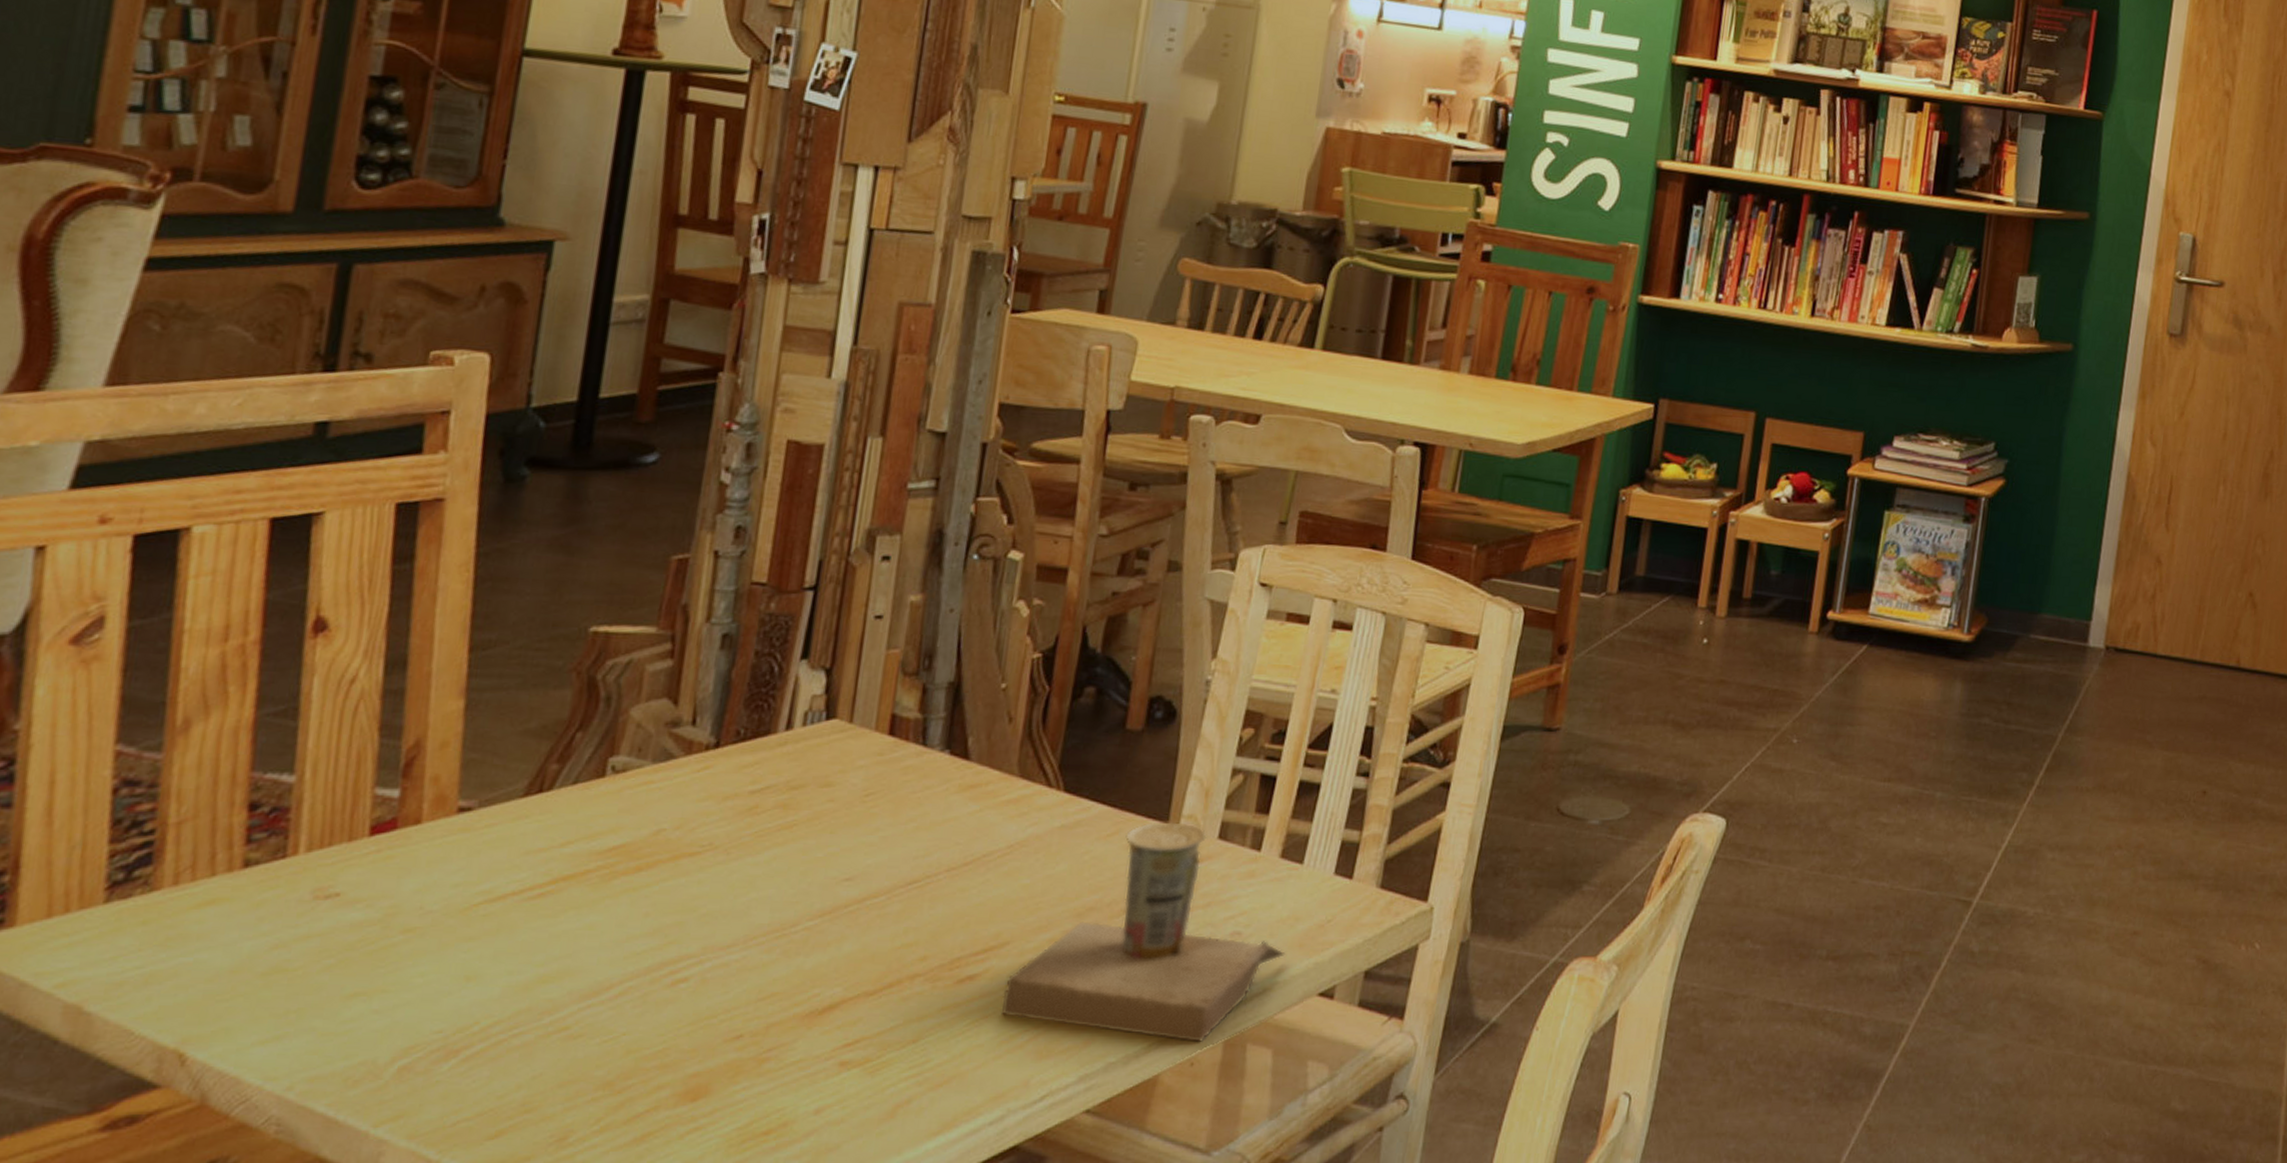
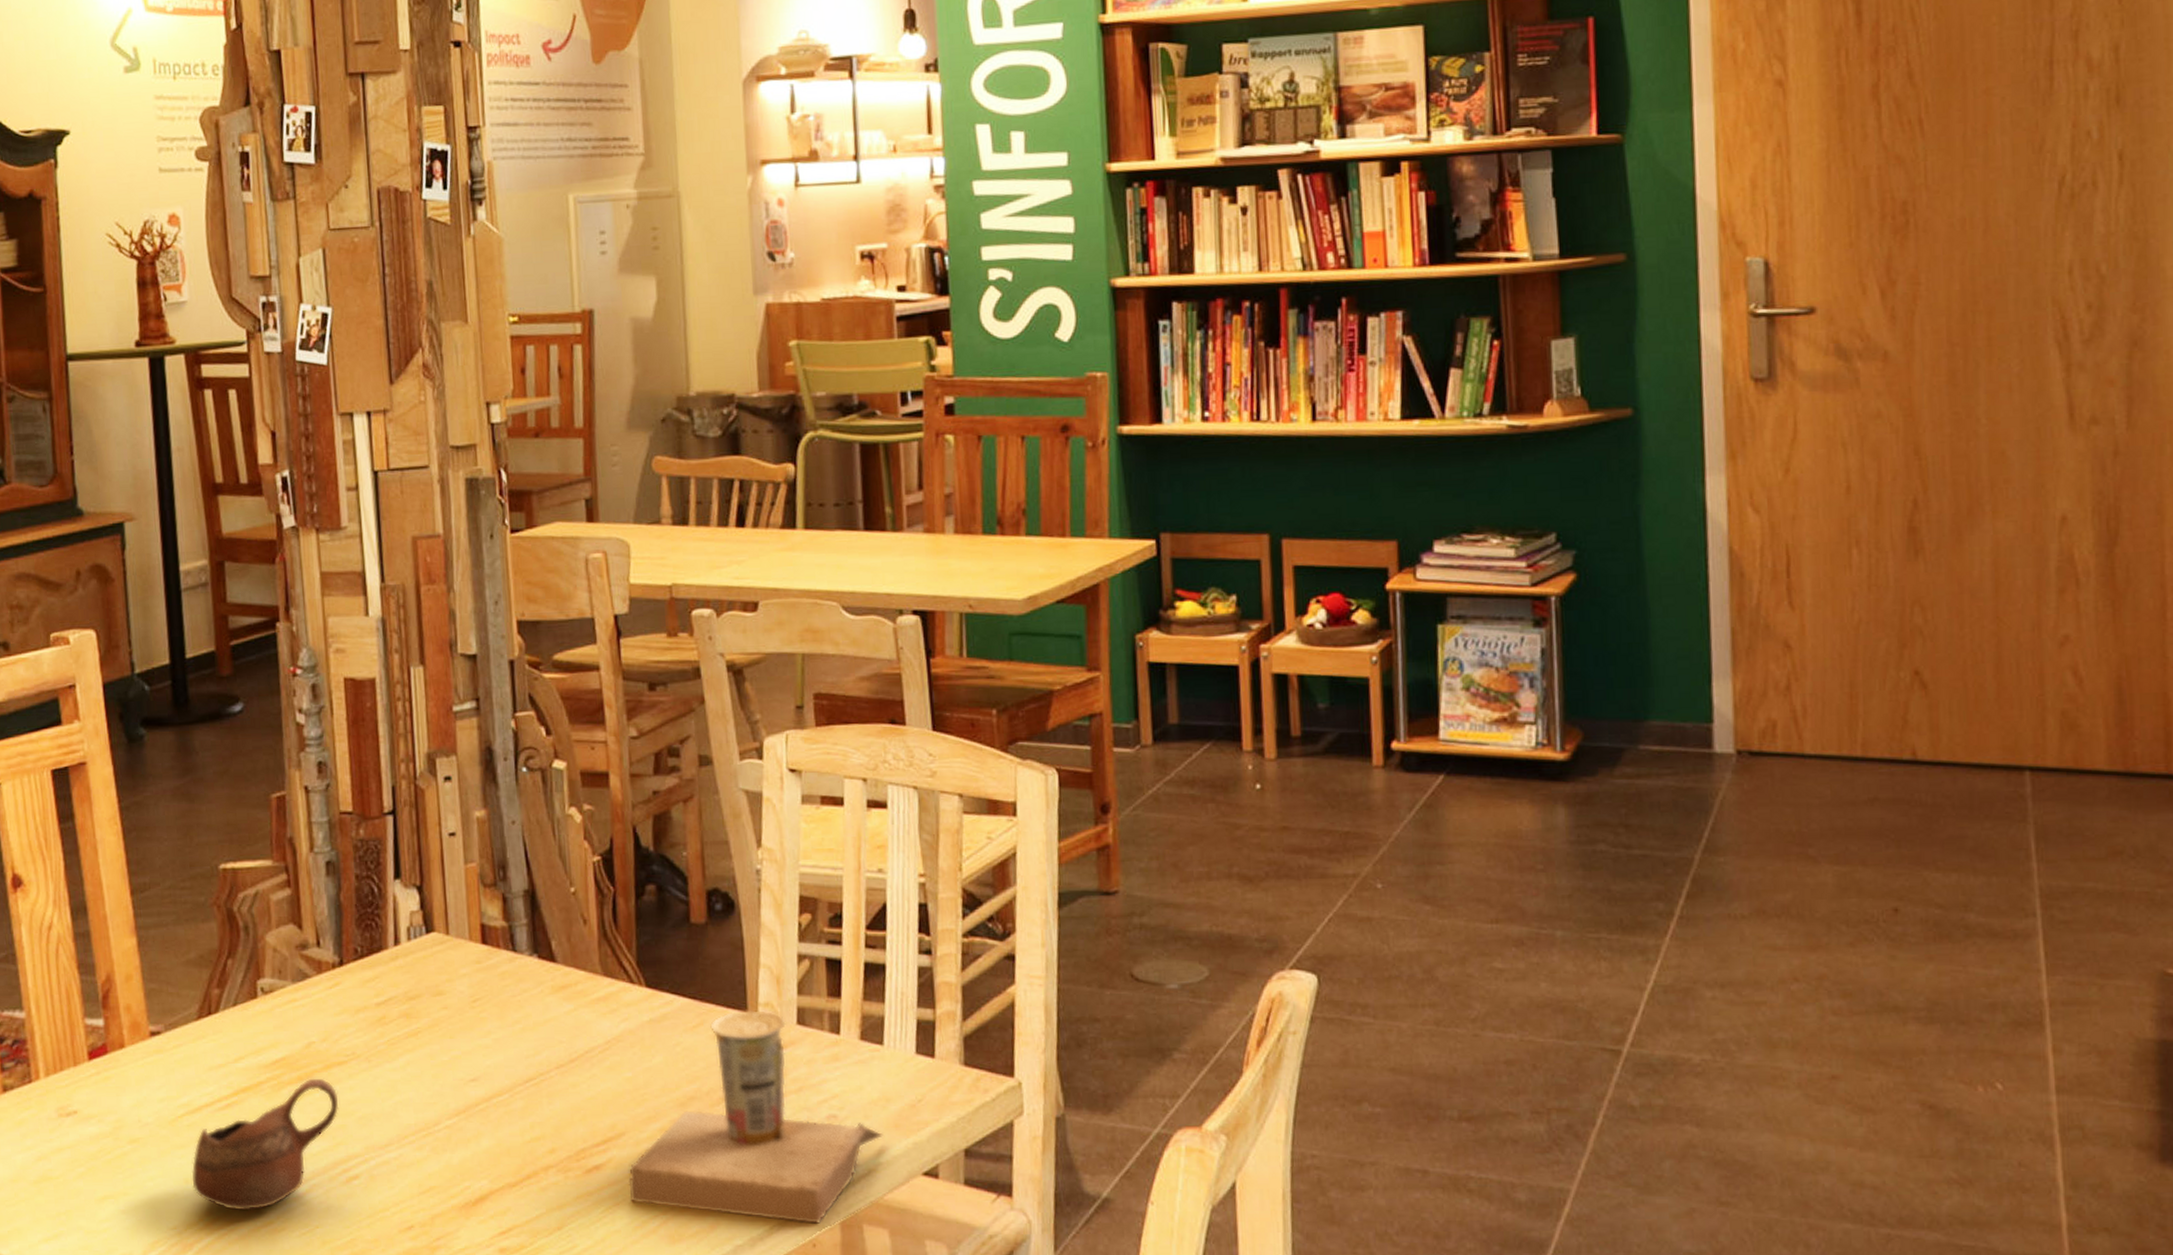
cup: none [474,868,683,1014] -> present [191,1078,339,1211]

